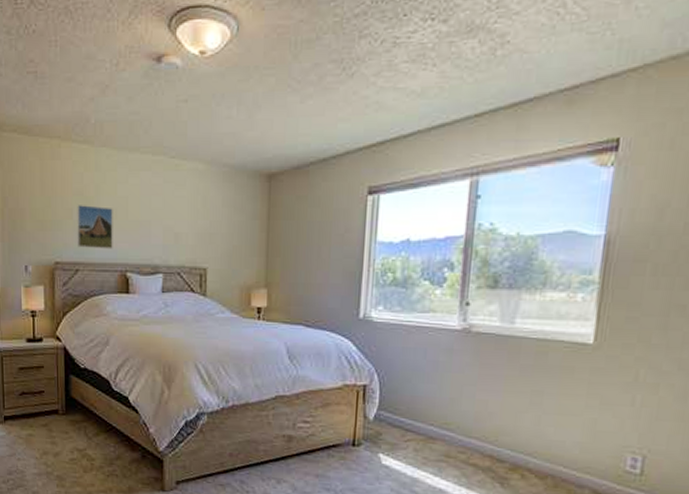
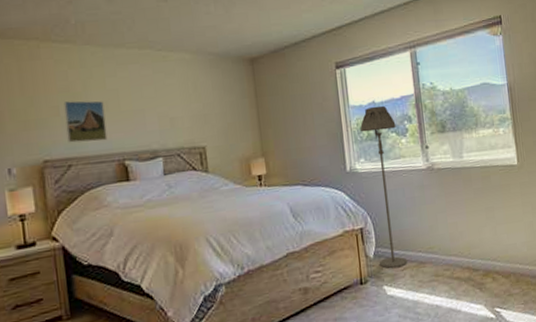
floor lamp: none [379,245,432,438] -> present [359,105,408,268]

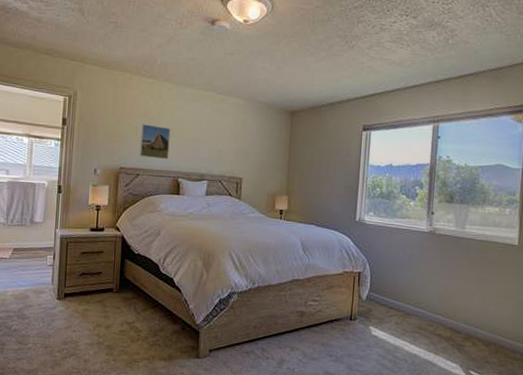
floor lamp: present [359,105,408,268] -> none [370,168,408,314]

